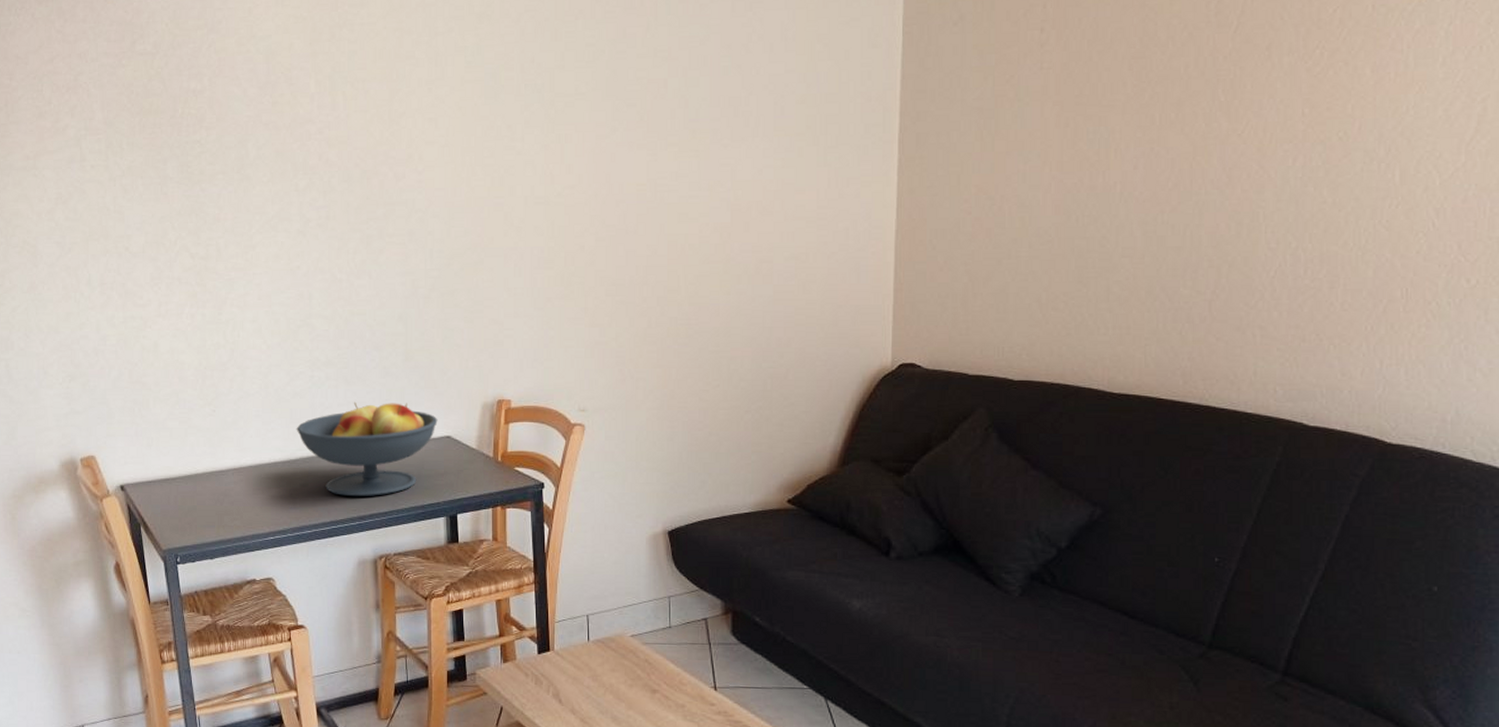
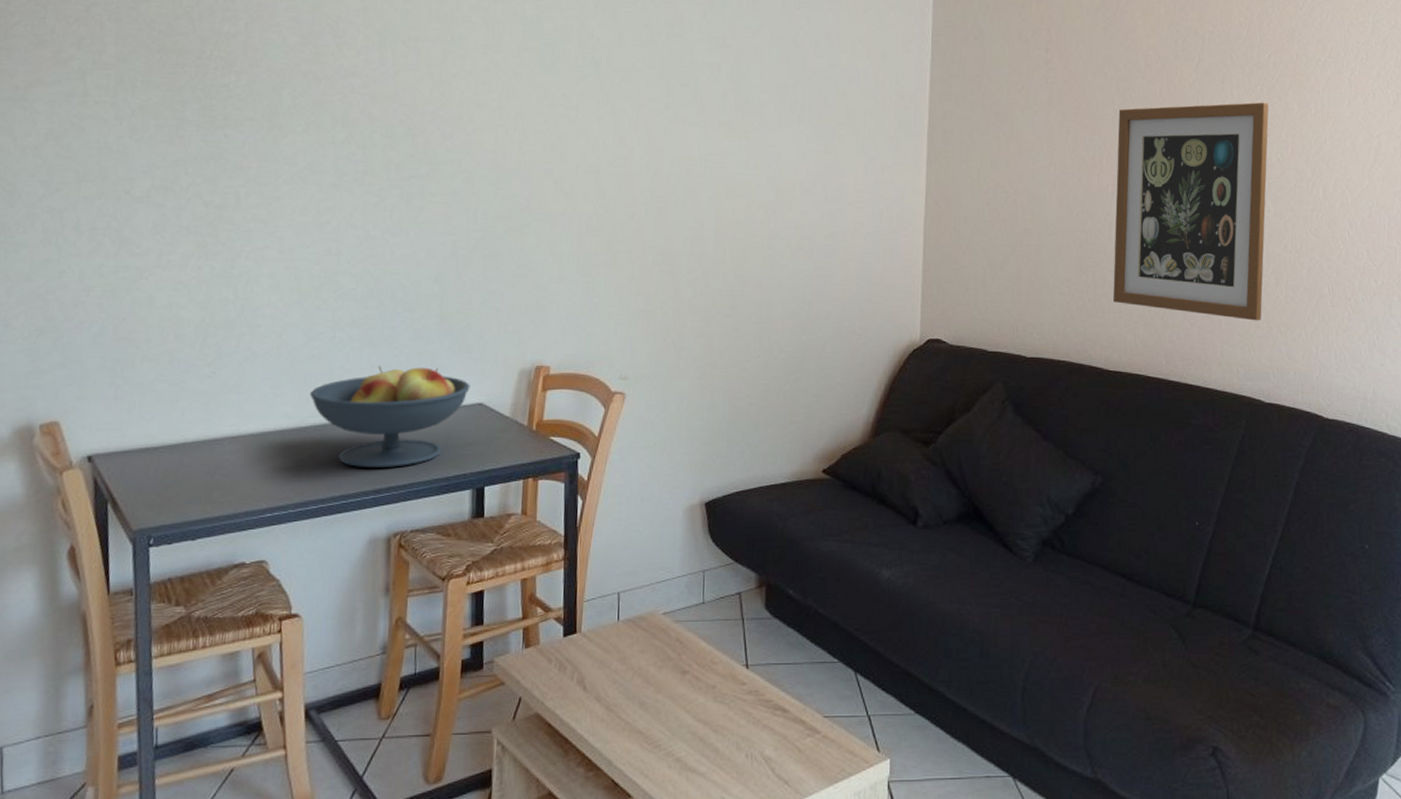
wall art: none [1120,69,1331,333] -> present [1113,102,1269,321]

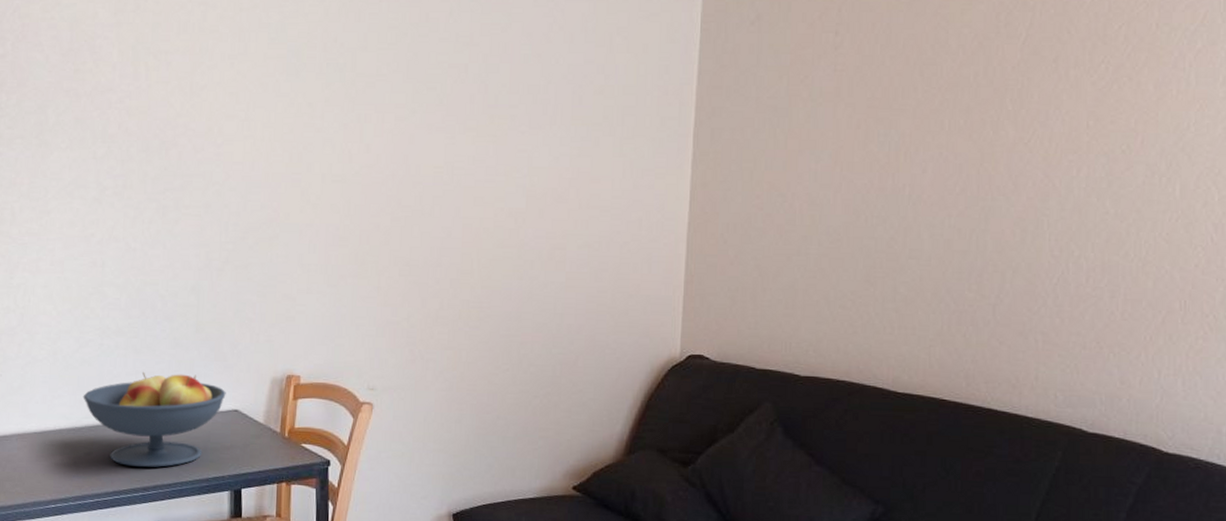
wall art: present [1113,102,1269,321] -> none [905,83,1116,340]

